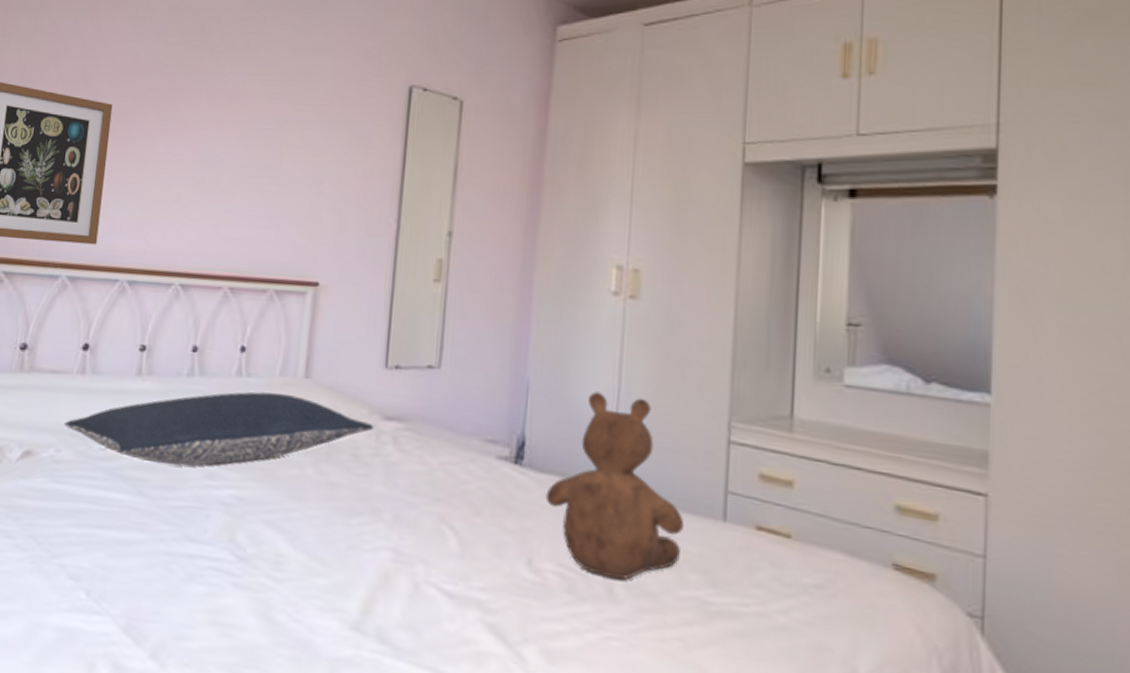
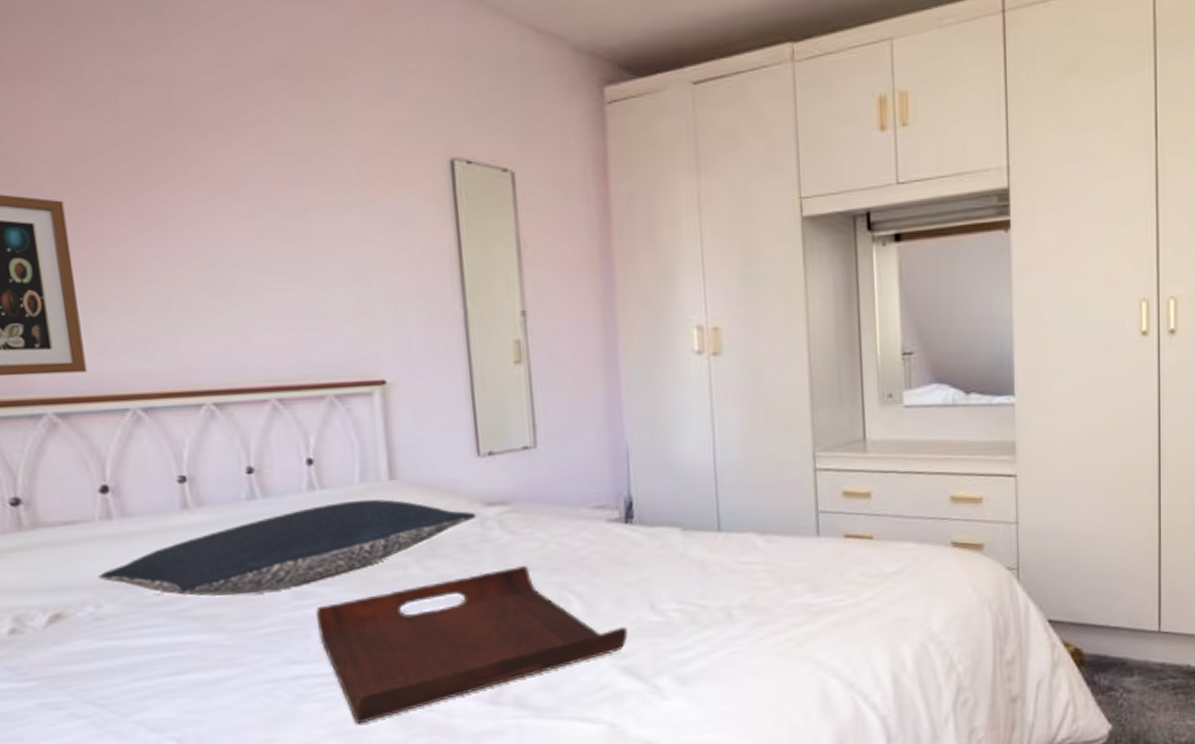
serving tray: none [217,487,500,619] -> present [316,566,628,725]
teddy bear: present [545,391,683,580] -> none [659,444,784,605]

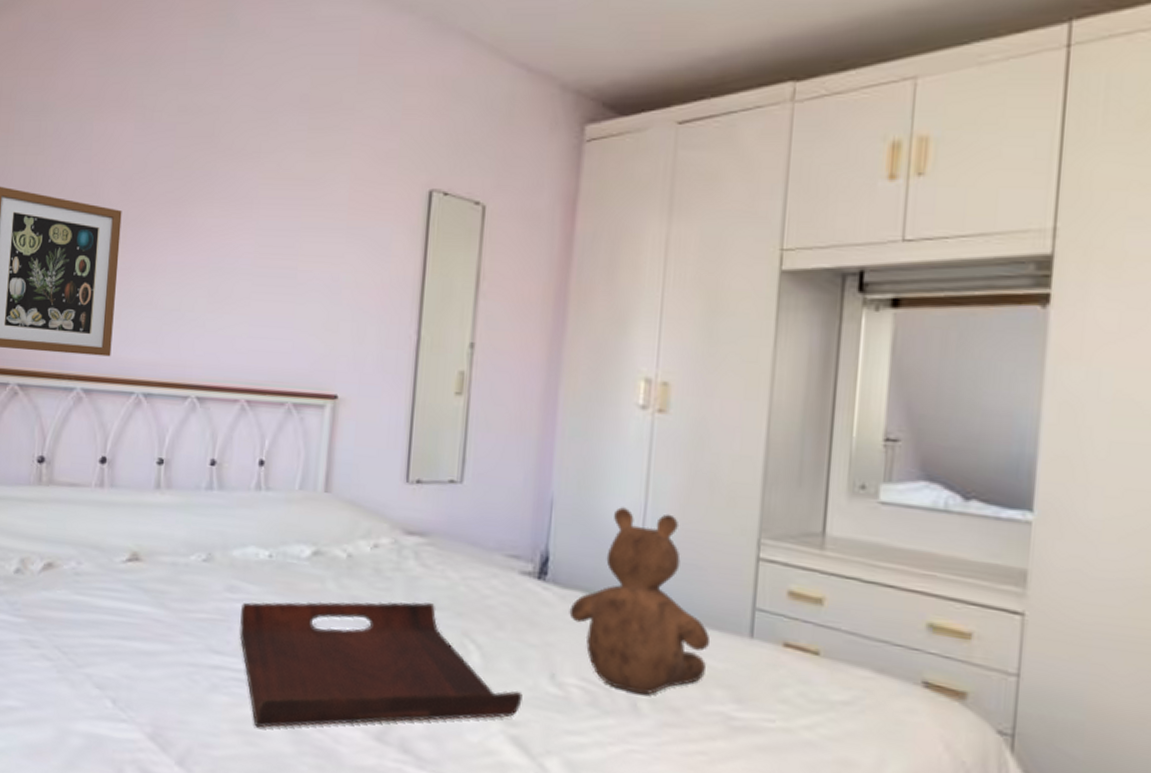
pillow: present [98,499,476,597] -> none [84,505,395,579]
teddy bear: none [659,444,784,605] -> present [569,507,710,695]

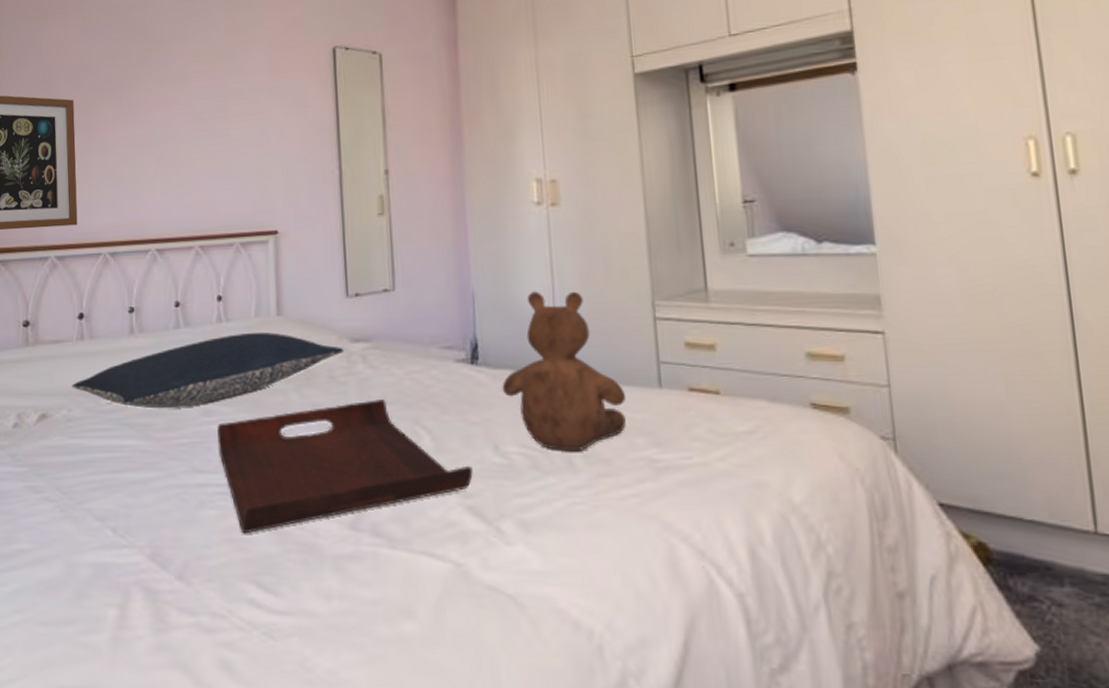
pillow: none [84,505,395,579] -> present [72,332,343,409]

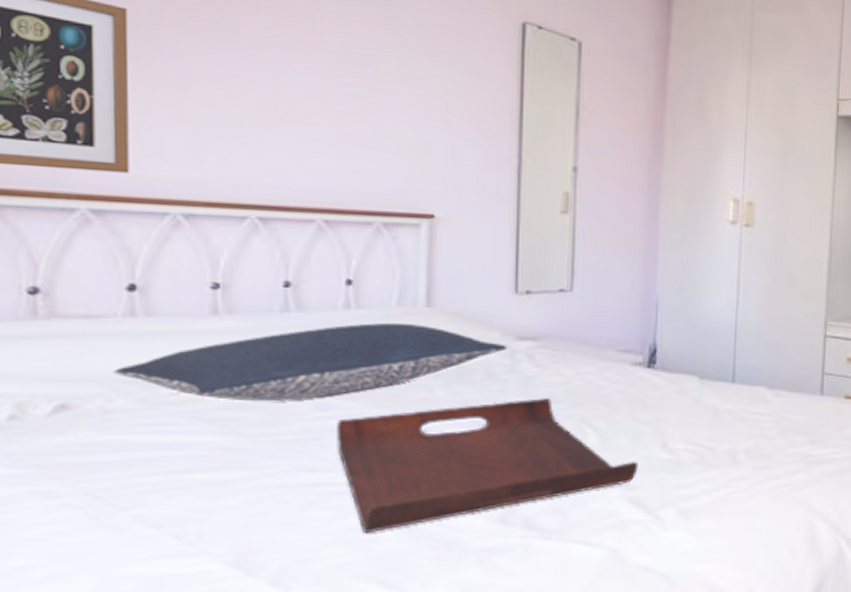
teddy bear: present [502,291,626,452] -> none [676,304,791,448]

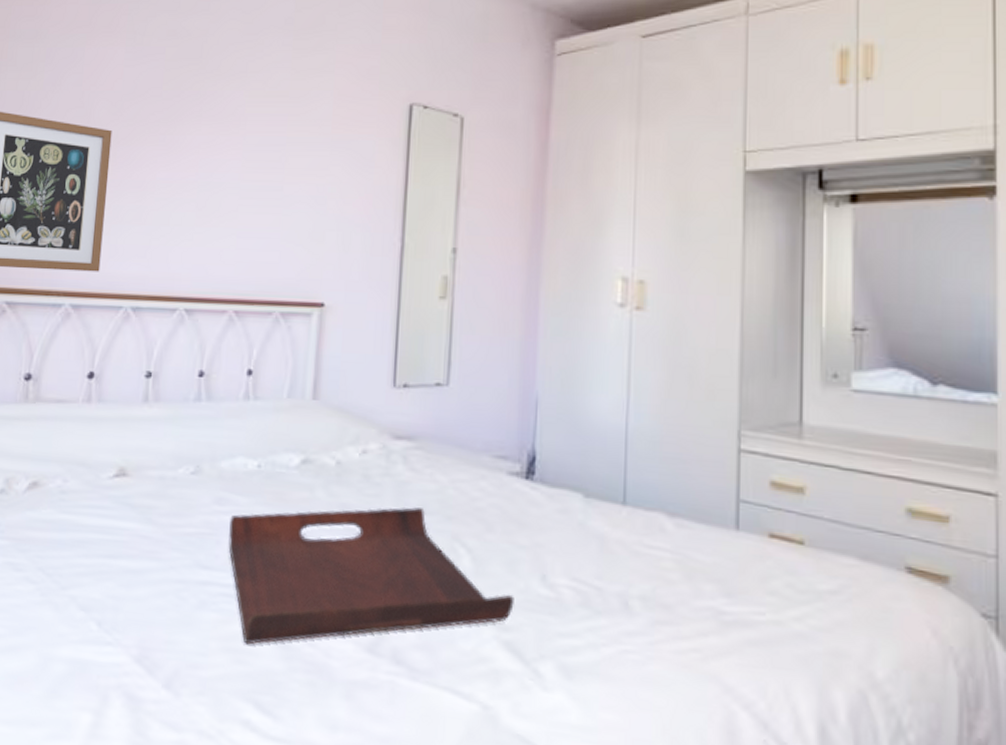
pillow: present [113,322,506,402] -> none [71,415,383,492]

